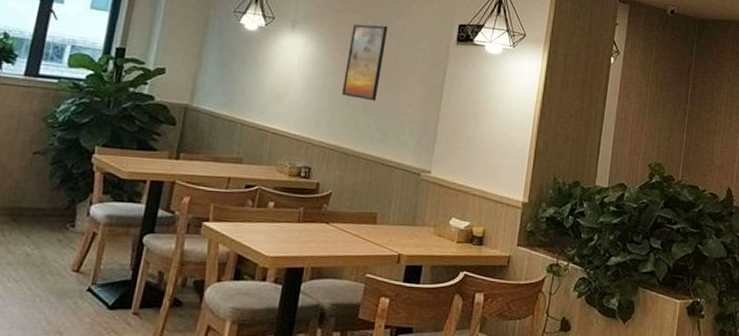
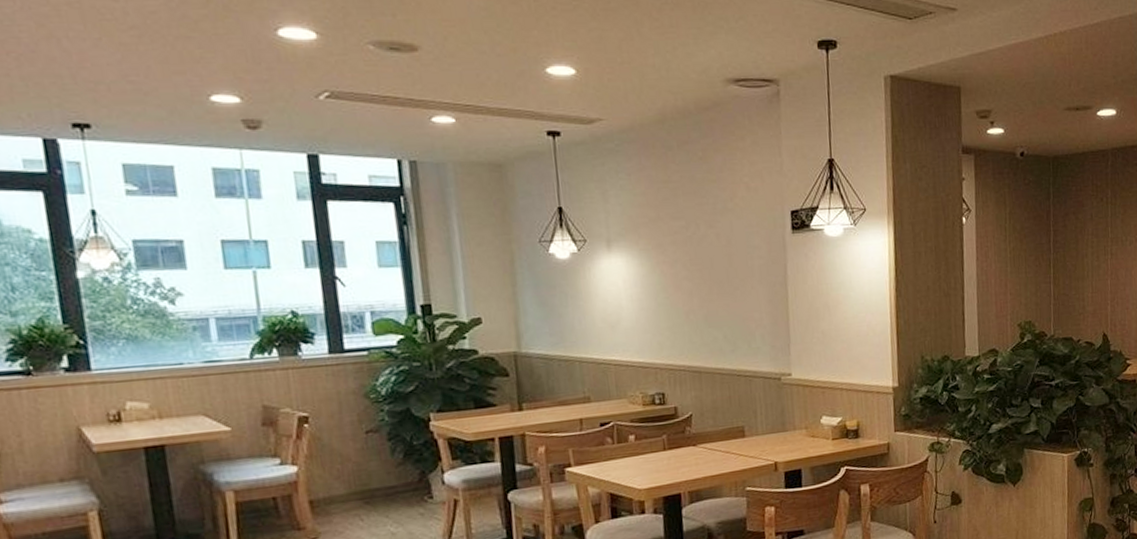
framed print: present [342,24,389,102] -> none [674,226,718,312]

